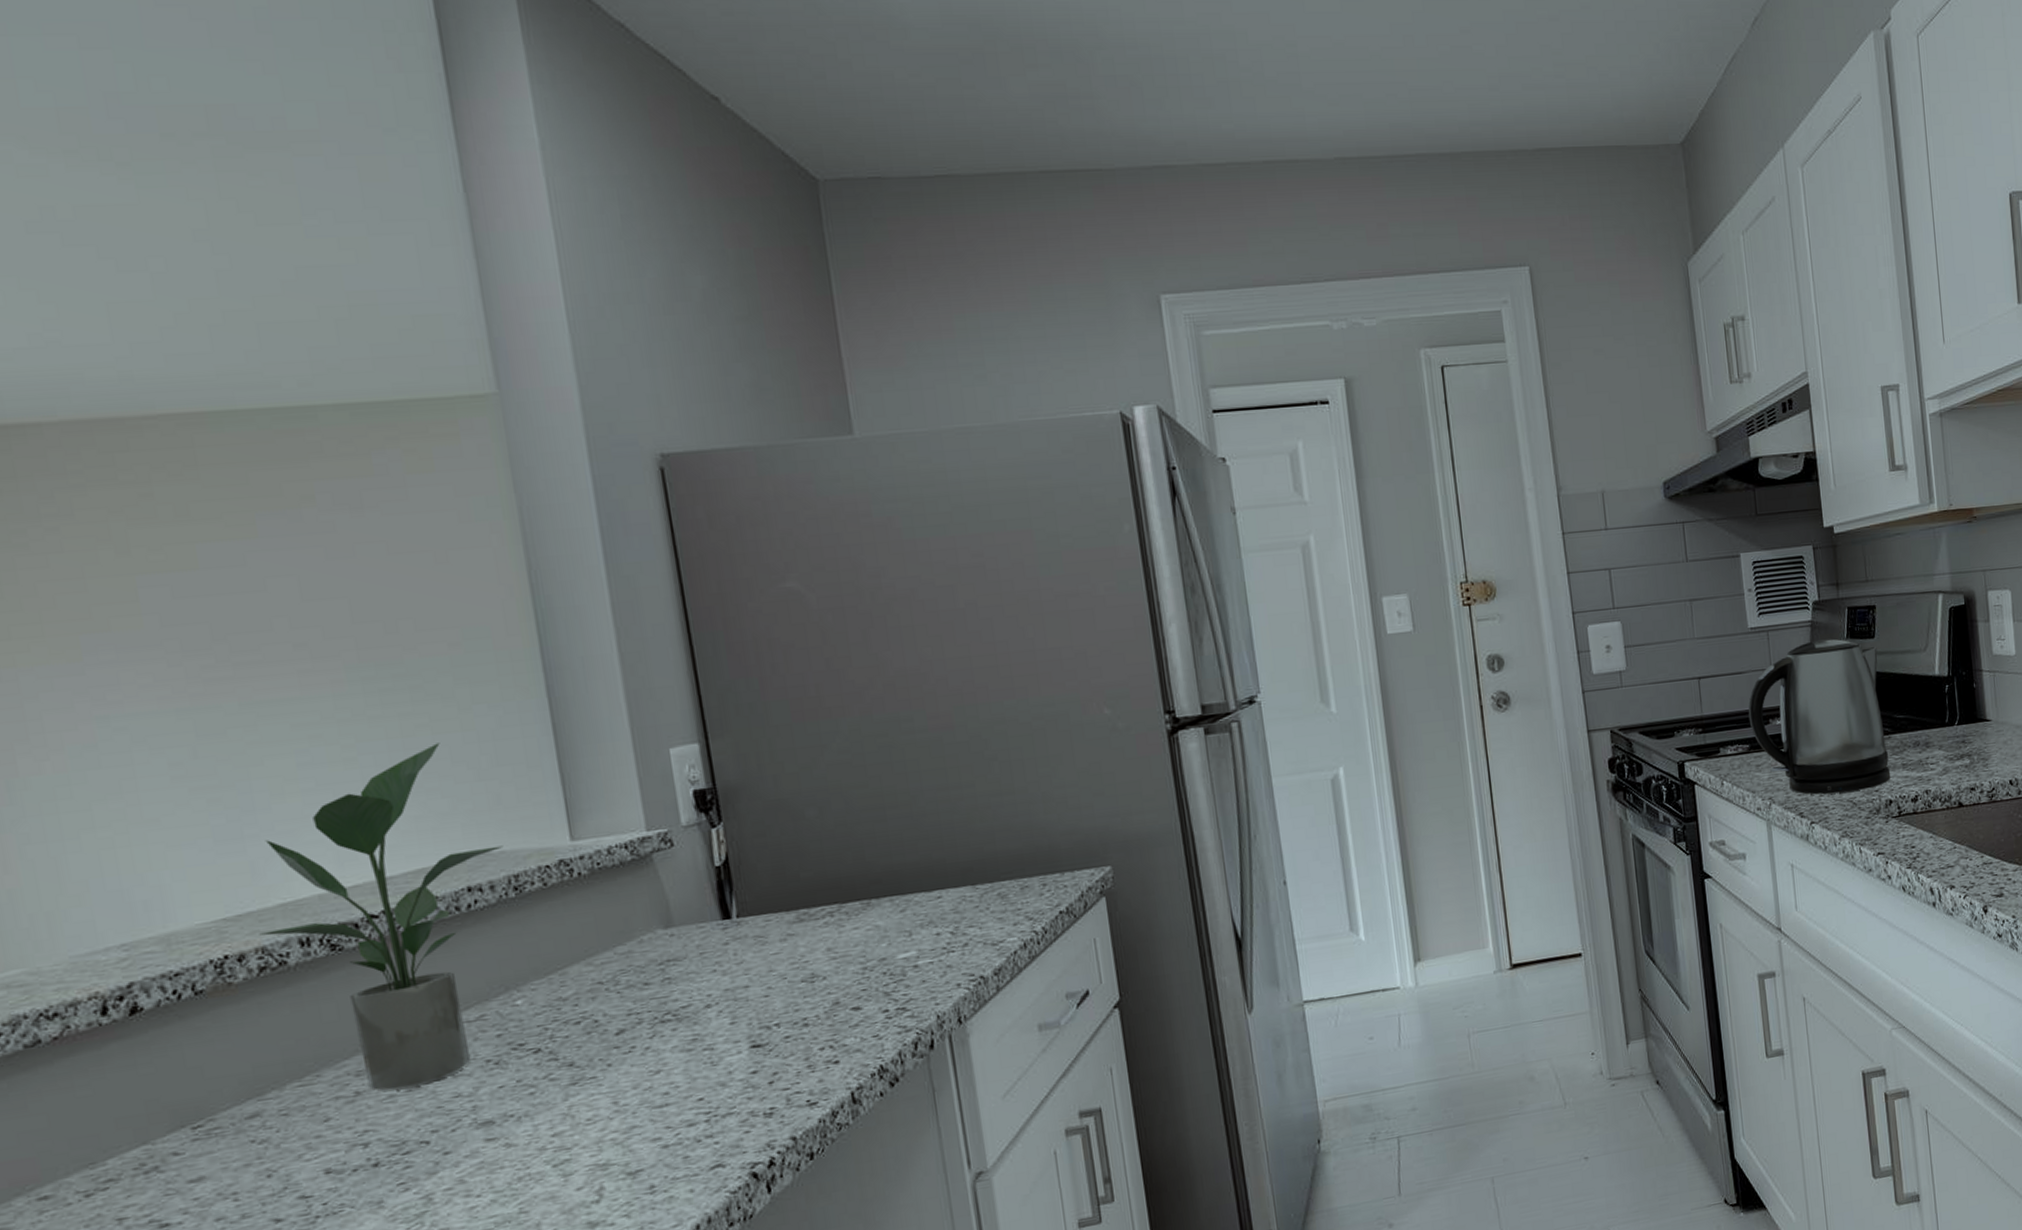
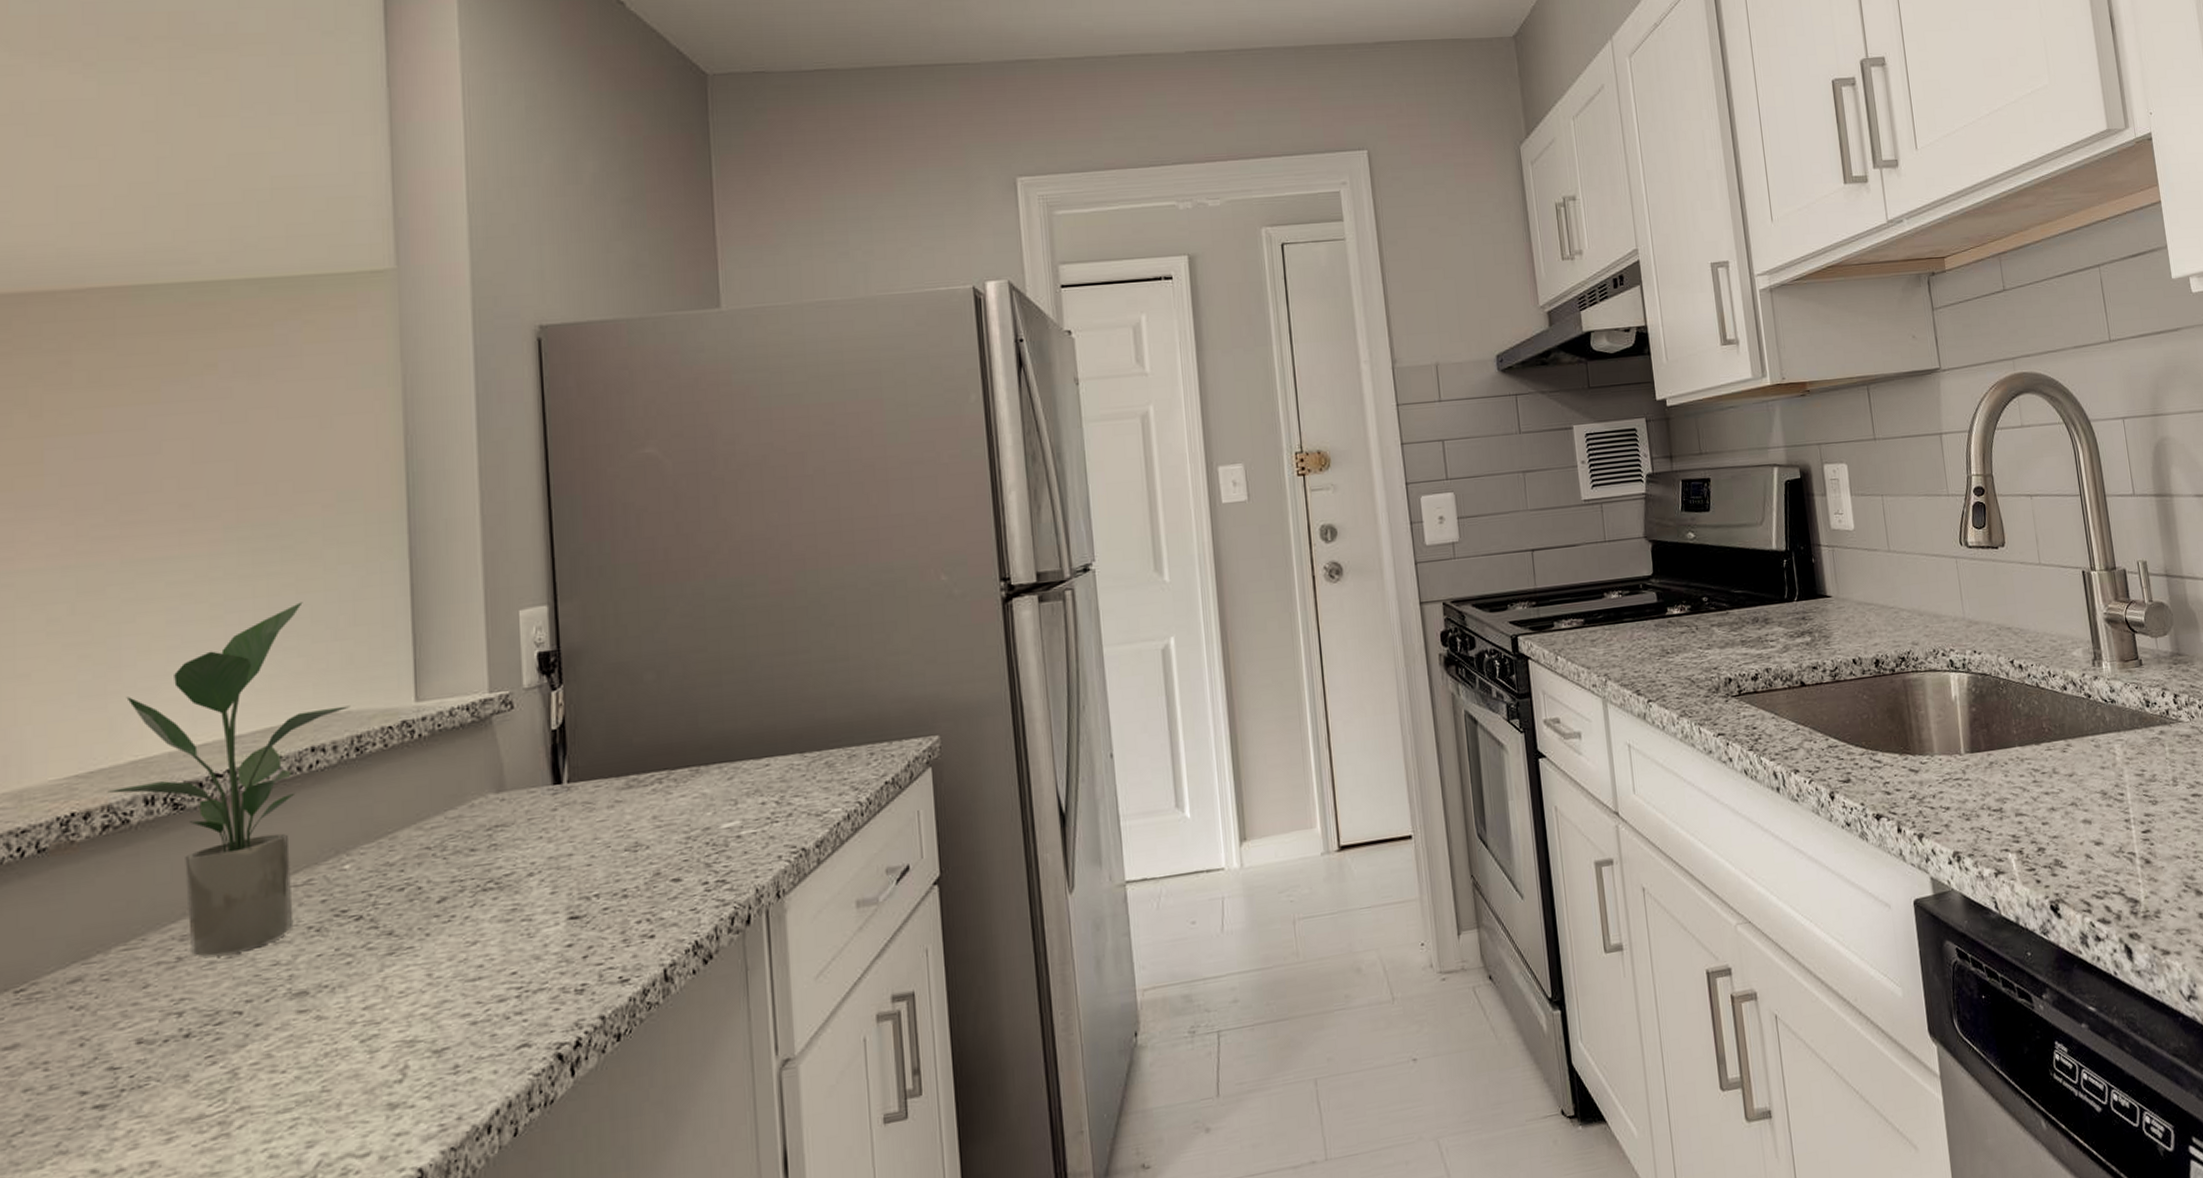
kettle: present [1748,639,1891,795] -> none [1582,511,1730,672]

